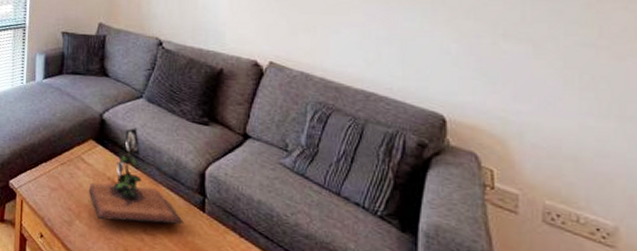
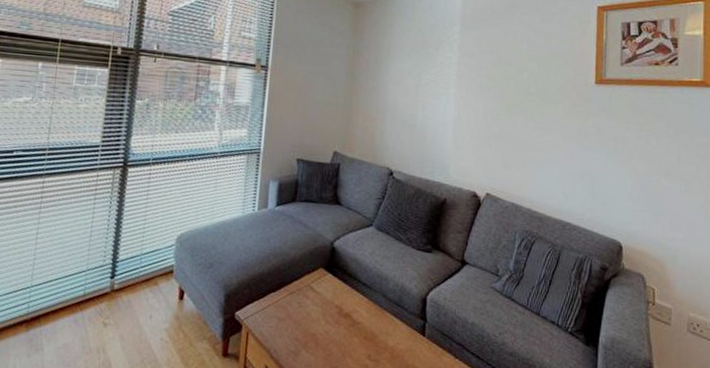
plant: present [88,128,185,225] -> none [316,255,406,349]

